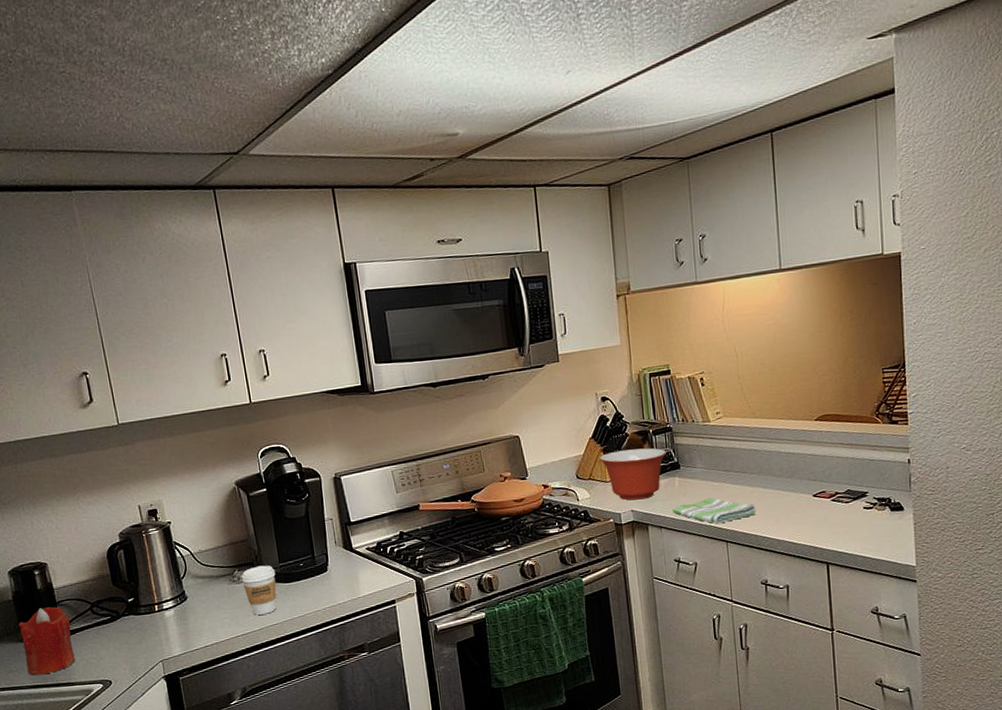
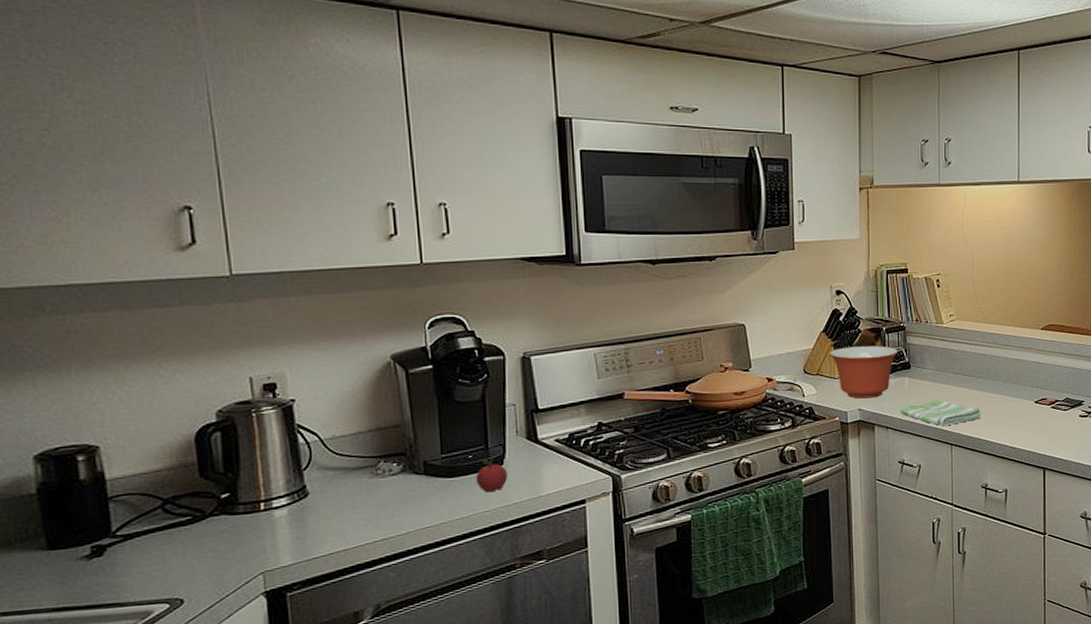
candle: present [18,606,75,676] -> none [42,503,130,595]
coffee cup: present [241,565,277,615] -> none [387,456,435,516]
apple: none [307,566,332,595] -> present [476,459,507,493]

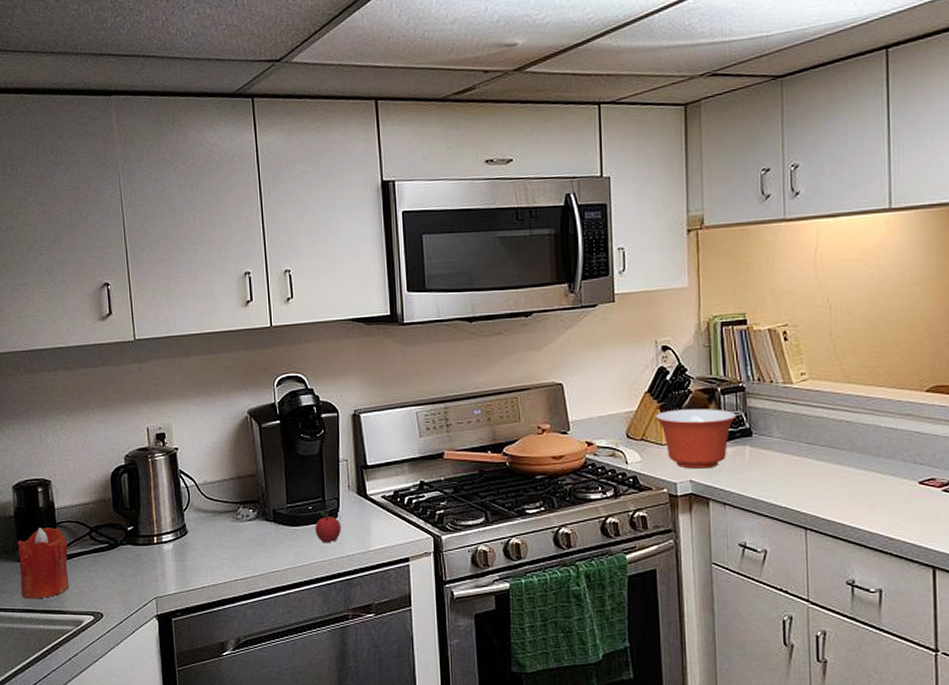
candle: none [42,503,130,595] -> present [17,528,69,599]
dish towel: present [900,399,982,427] -> none [740,474,846,506]

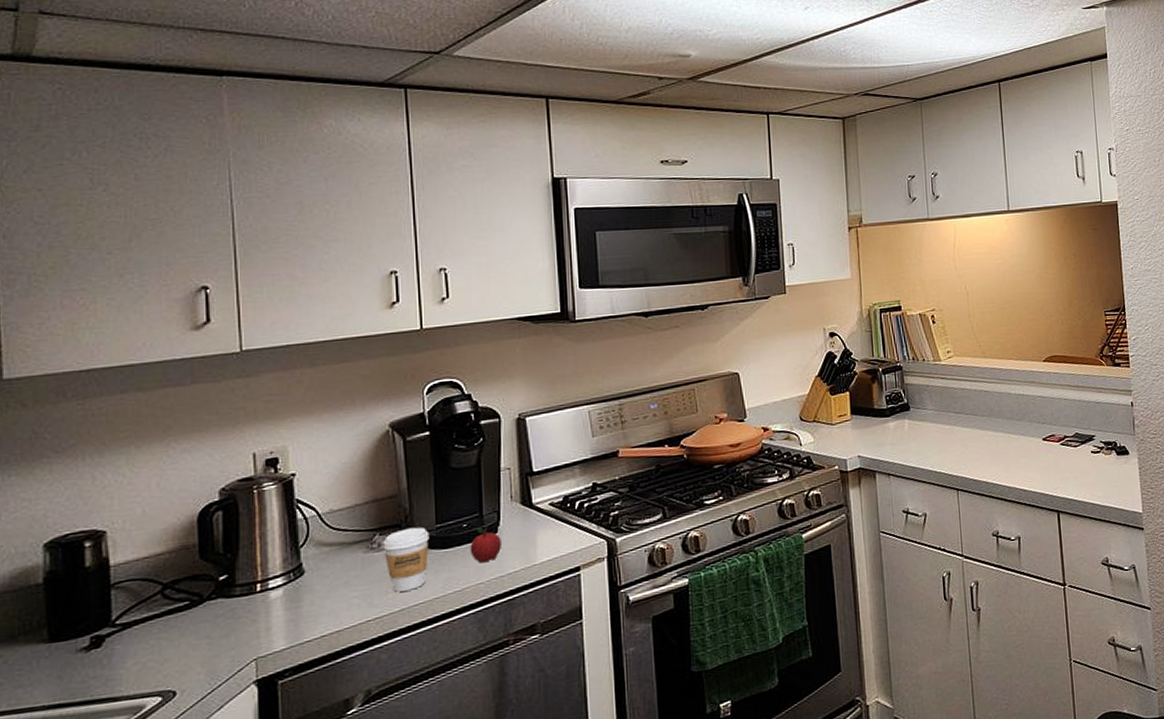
candle: present [17,528,69,599] -> none [46,590,127,691]
coffee cup: none [245,504,282,559] -> present [382,527,430,592]
mixing bowl: present [654,409,736,469] -> none [824,387,896,445]

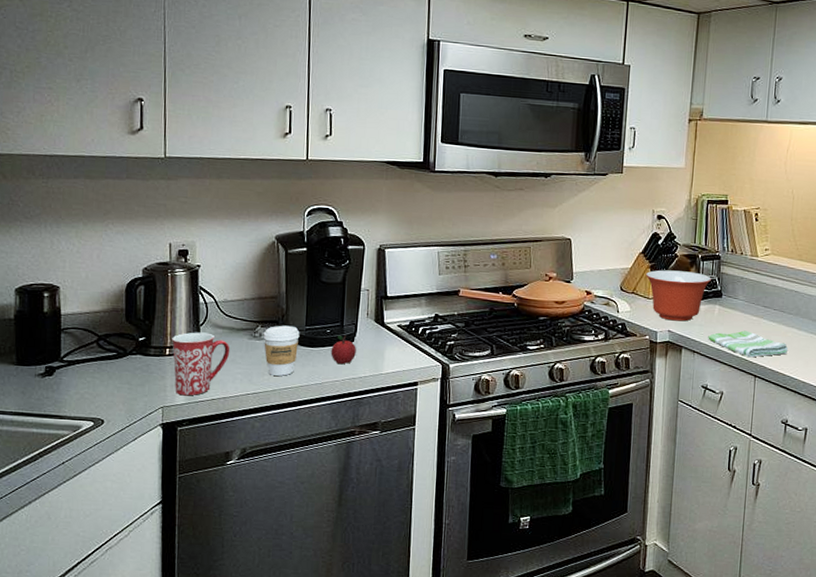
mug: none [263,554,342,640] -> present [172,332,230,396]
mixing bowl: none [824,387,896,445] -> present [645,270,711,322]
dish towel: none [901,441,988,471] -> present [708,330,789,358]

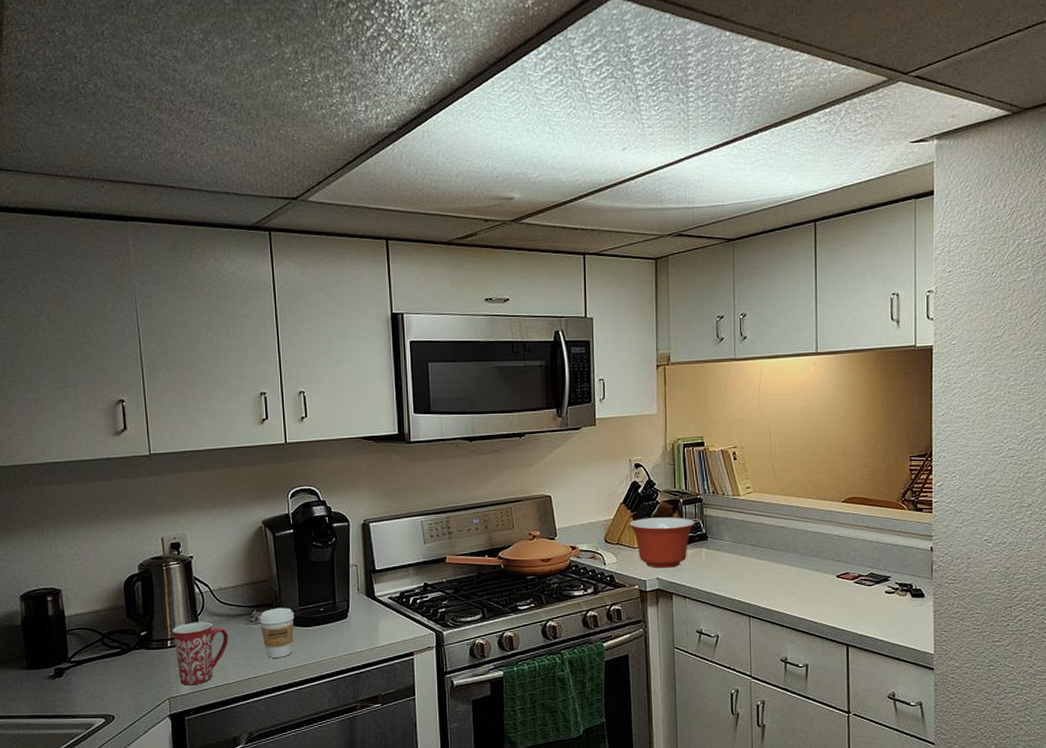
apple: present [330,335,356,365] -> none [326,612,351,641]
dish towel: present [708,330,789,358] -> none [698,571,781,598]

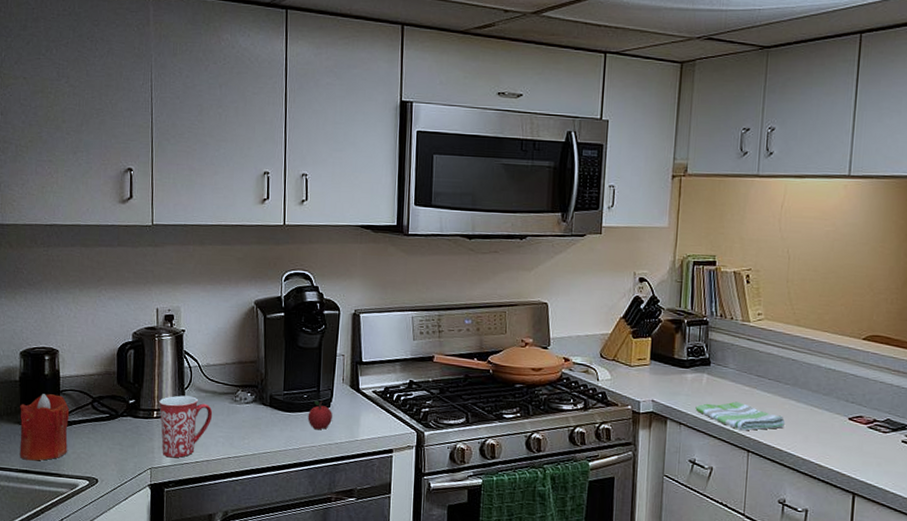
candle: none [24,635,79,705] -> present [19,393,70,461]
coffee cup: present [259,607,295,658] -> none [243,390,278,440]
apple: none [326,612,351,641] -> present [307,400,332,430]
mixing bowl: present [628,517,695,568] -> none [626,335,698,391]
dish towel: none [698,571,781,598] -> present [695,401,786,431]

